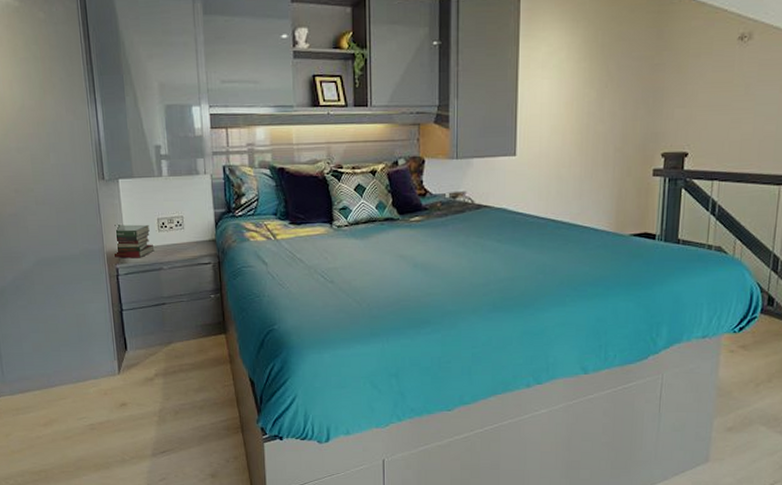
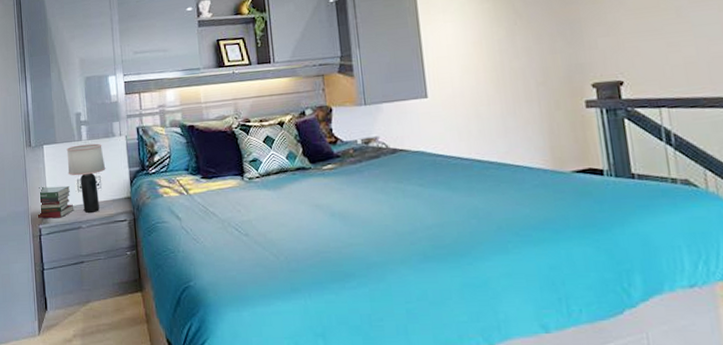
table lamp: none [145,180,189,254] -> present [66,143,106,213]

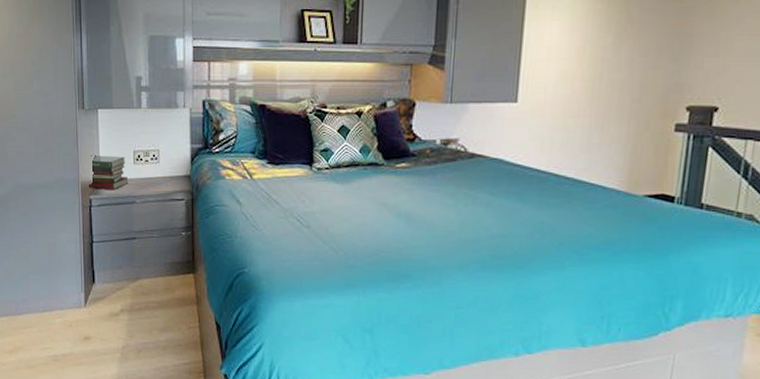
table lamp: present [66,143,106,213] -> none [123,113,166,188]

